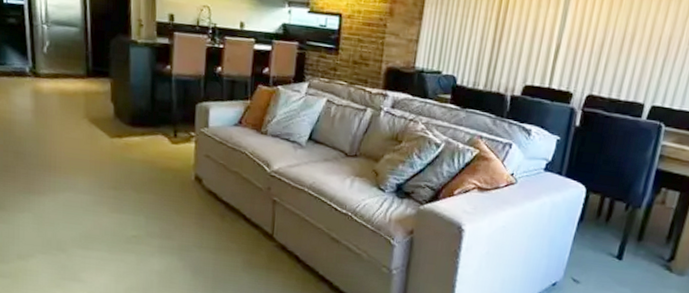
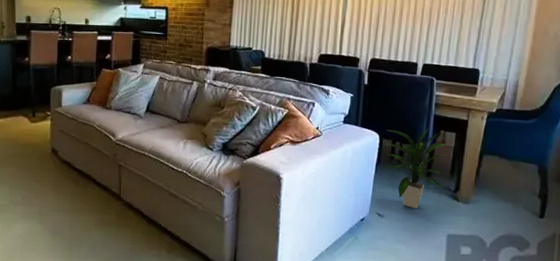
indoor plant: none [589,182,667,277] -> present [385,128,448,209]

